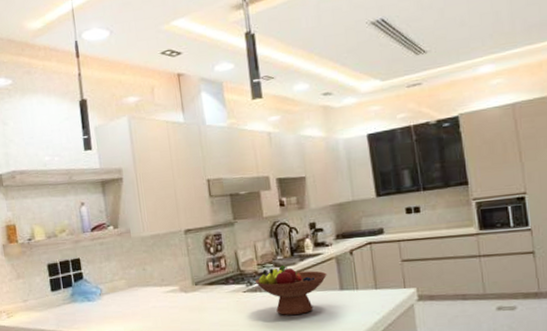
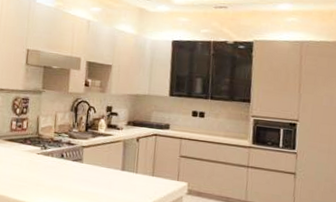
fruit bowl: present [254,265,327,316] -> none [49,138,113,185]

